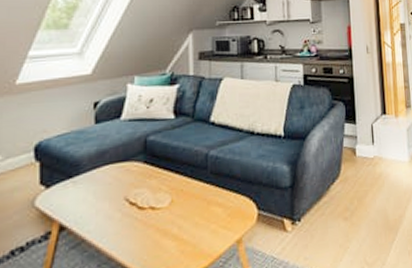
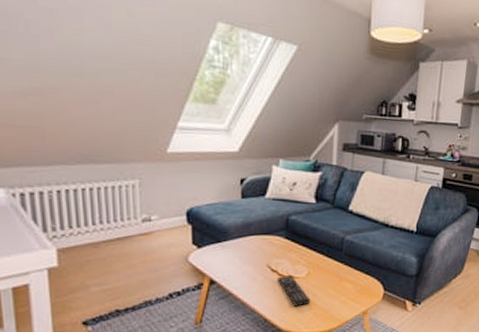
remote control: none [137,206,176,245] -> present [278,275,311,306]

